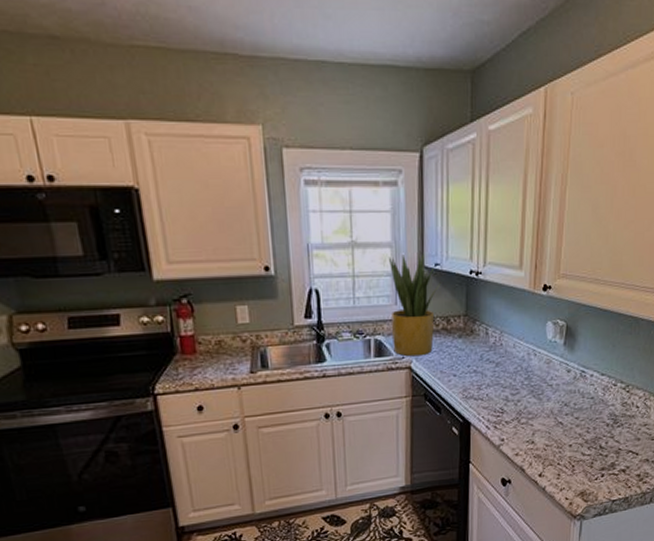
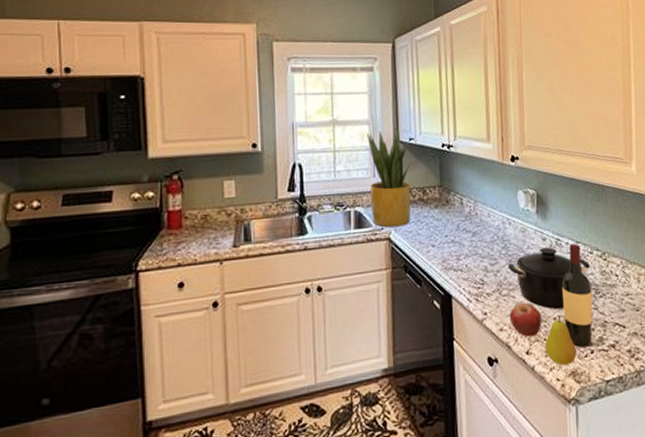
fruit: none [526,430,557,462] -> present [509,302,542,337]
saucepan: none [528,379,612,438] -> present [507,247,590,310]
fruit: none [557,443,588,487] -> present [544,315,577,366]
wine bottle: none [579,375,610,472] -> present [561,243,593,348]

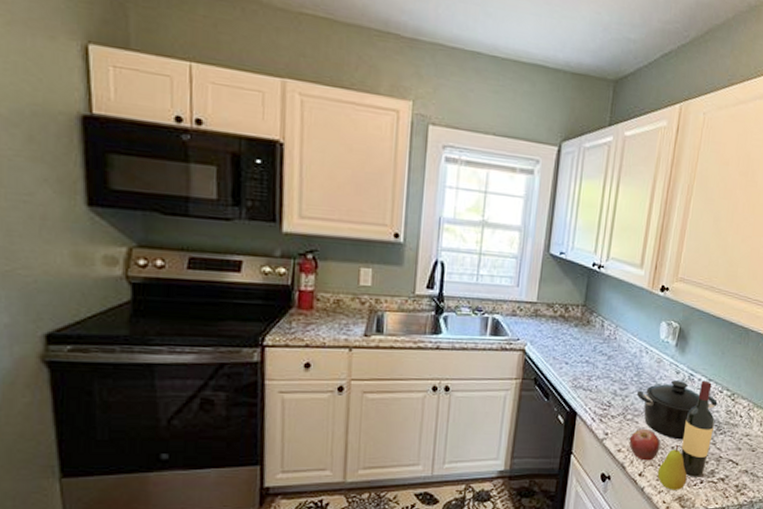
planter: present [367,127,416,228] -> none [509,238,564,340]

